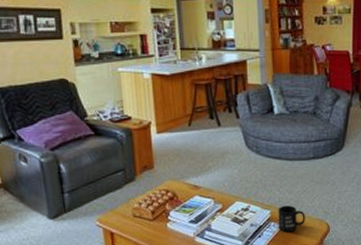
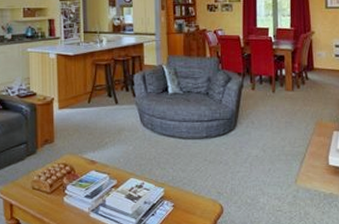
mug: present [278,205,305,232] -> none [171,184,199,211]

